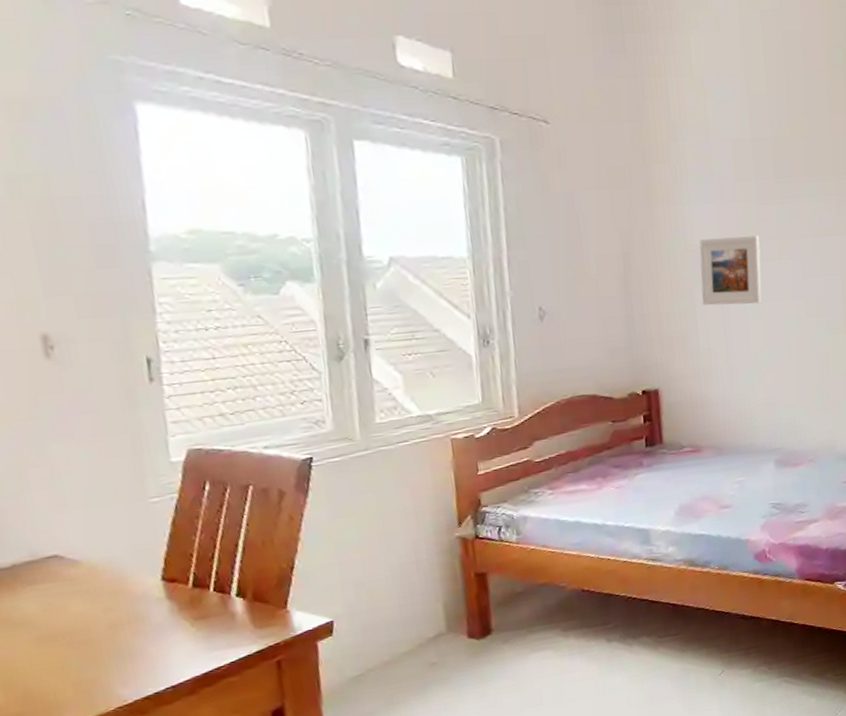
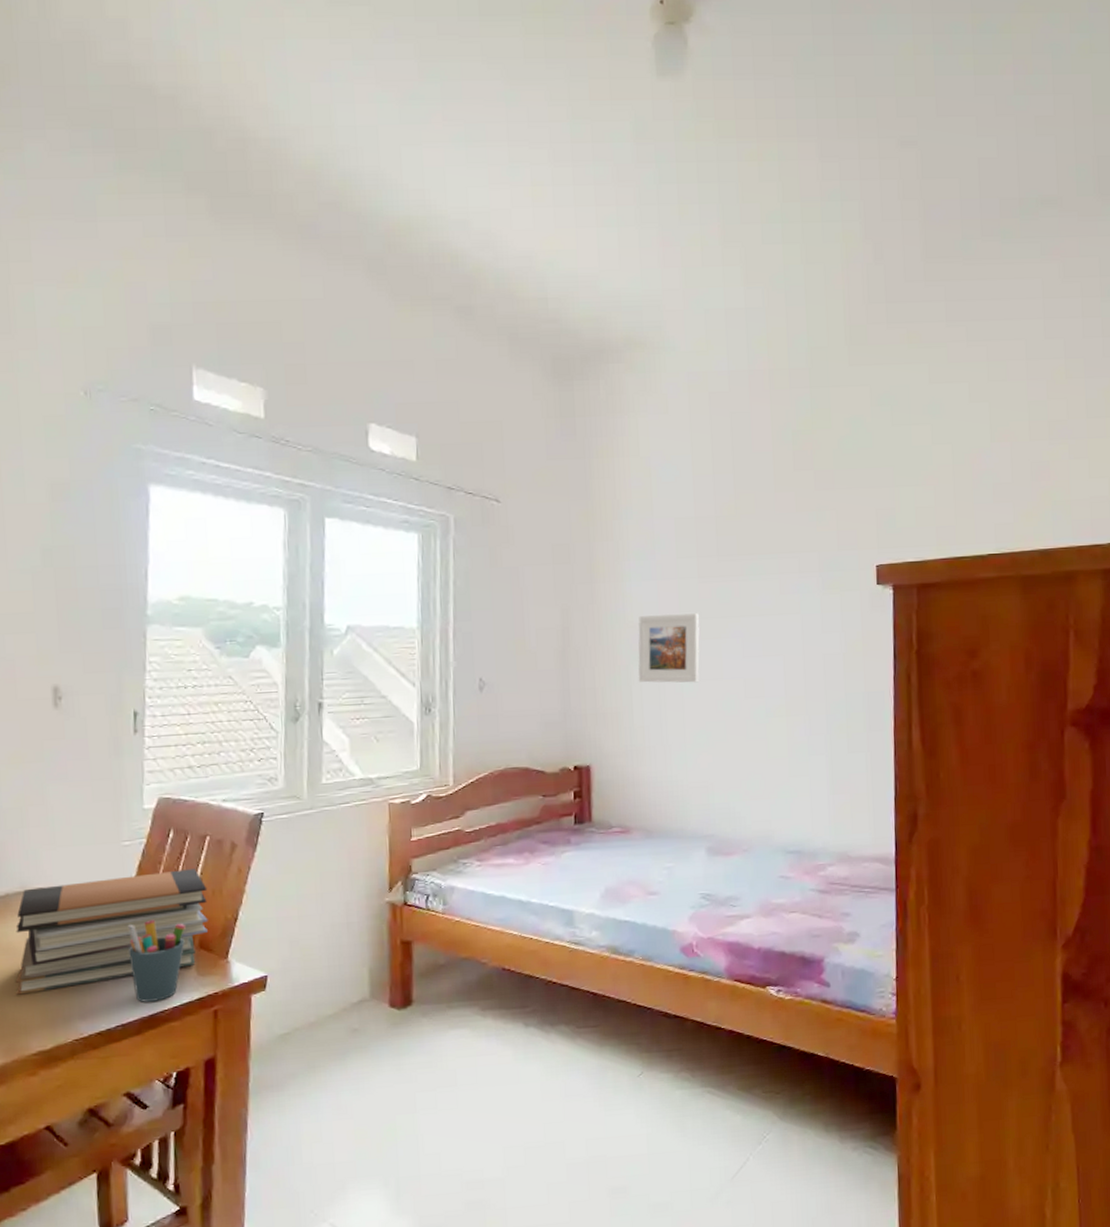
book stack: none [29,520,261,670] -> present [15,869,208,995]
pen holder: none [166,576,236,662] -> present [127,919,185,1002]

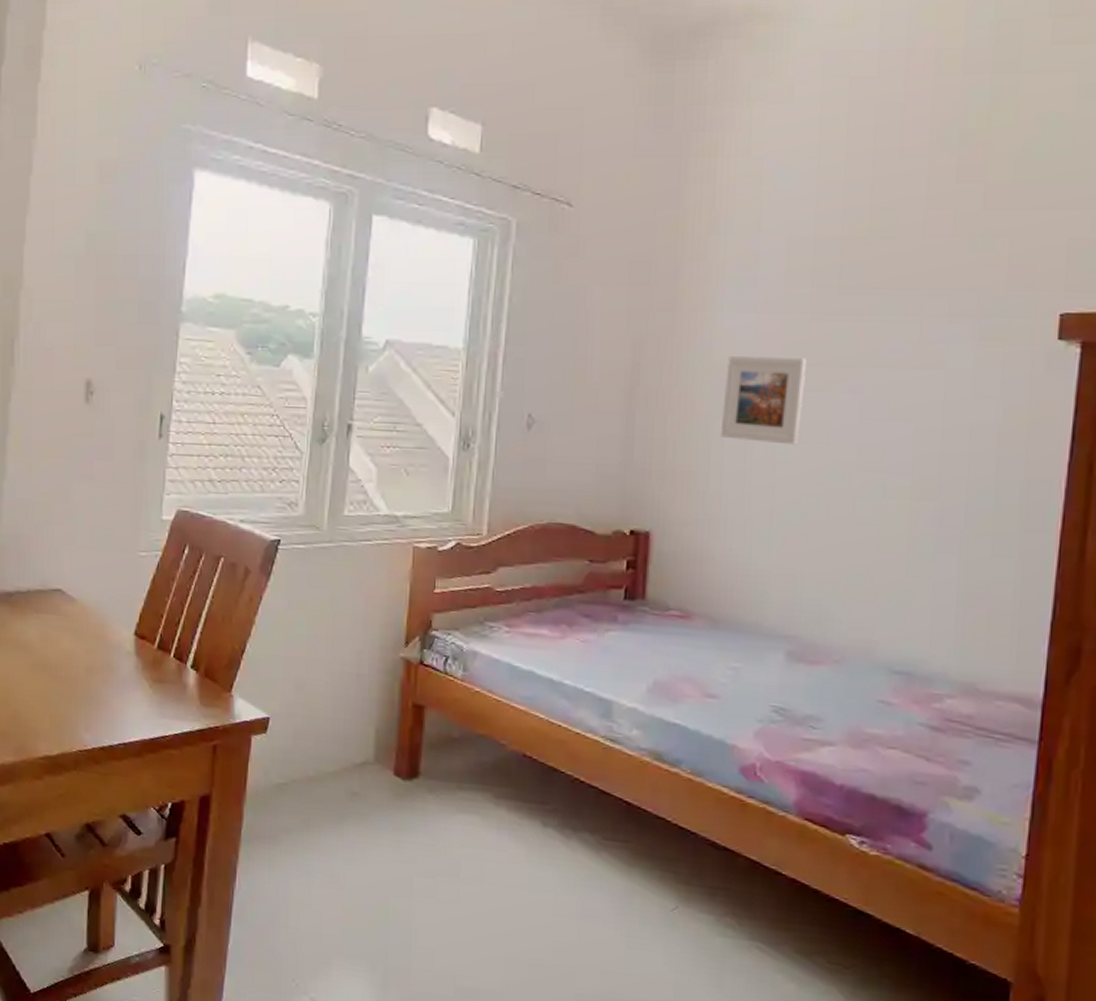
book stack: present [15,869,208,995] -> none [28,588,217,696]
pen holder: present [127,919,185,1002] -> none [136,638,192,725]

